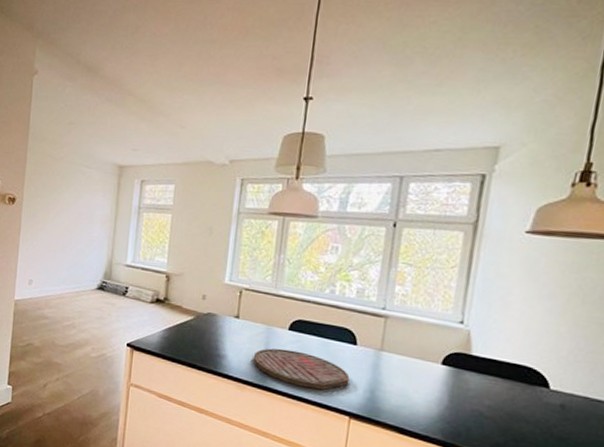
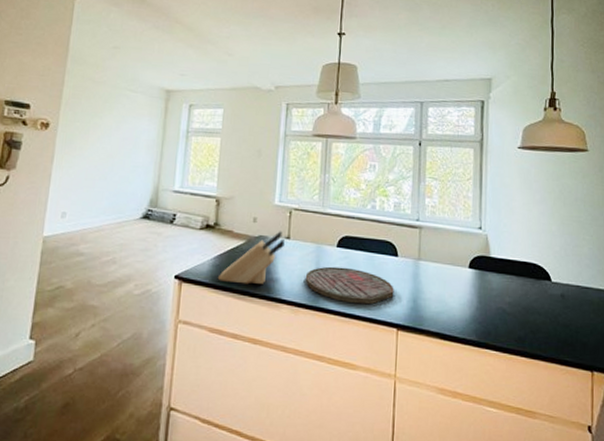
knife block: none [166,310,234,359] -> present [217,231,285,285]

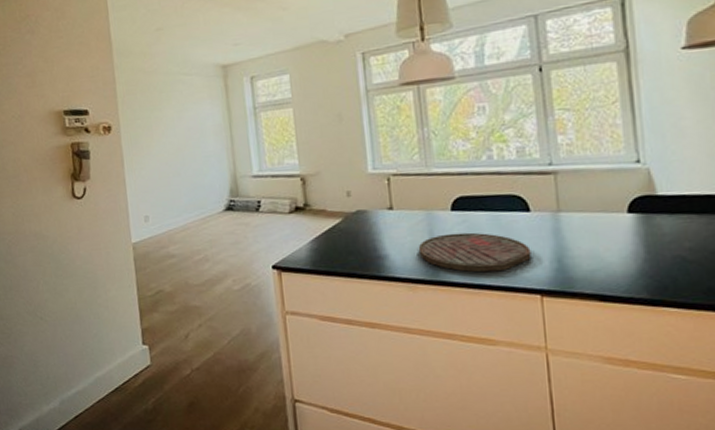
knife block: present [217,231,285,285] -> none [318,202,388,266]

